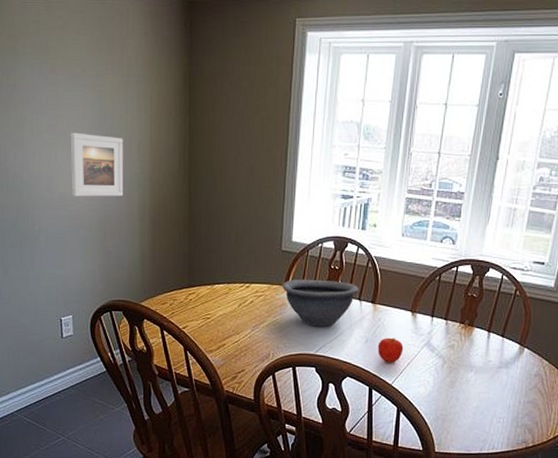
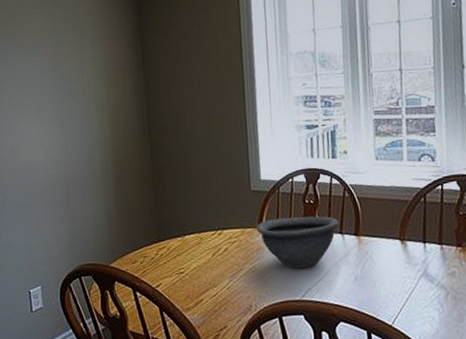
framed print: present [70,132,124,197] -> none [30,99,85,163]
fruit: present [377,337,404,363] -> none [369,271,399,301]

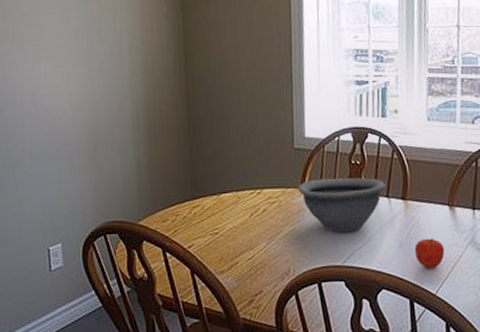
fruit: none [369,271,399,301] -> present [414,238,445,269]

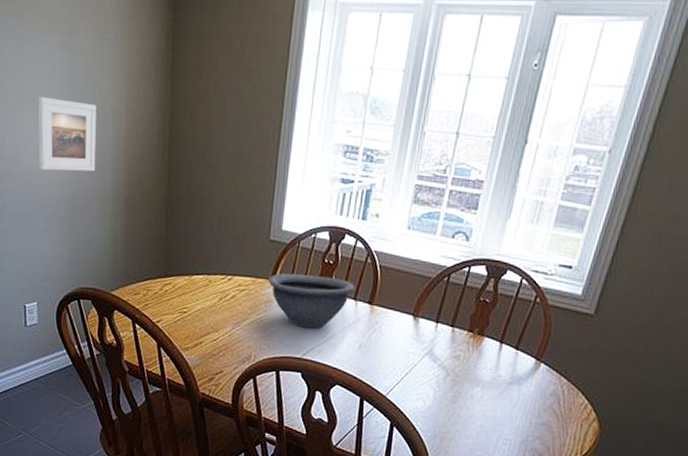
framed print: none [55,40,115,109] -> present [38,96,97,172]
fruit: present [414,238,445,269] -> none [372,343,402,373]

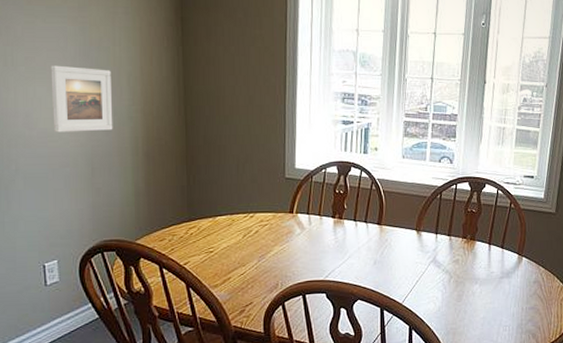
bowl: present [268,273,355,328] -> none [287,205,364,252]

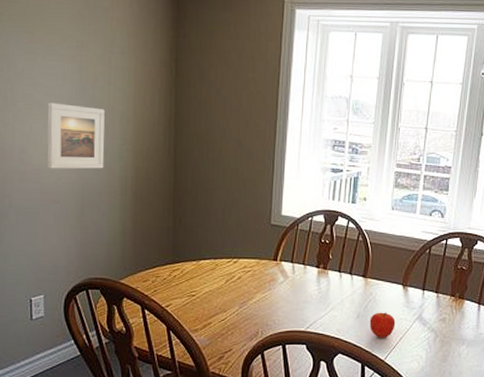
fruit: none [386,257,411,283] -> present [369,312,396,338]

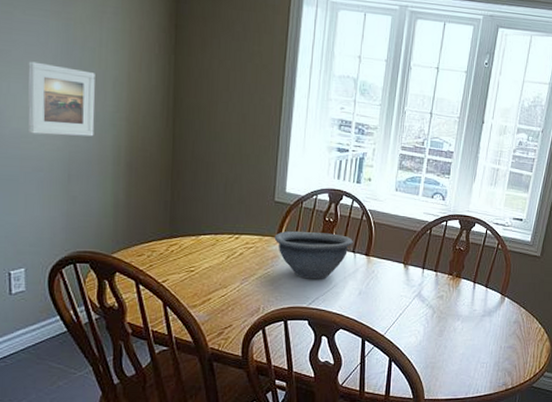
bowl: none [271,253,350,302] -> present [274,230,353,279]
fruit: present [369,312,396,338] -> none [371,289,396,314]

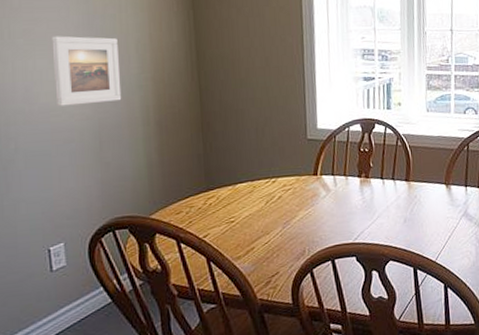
bowl: present [274,230,353,279] -> none [311,163,391,214]

